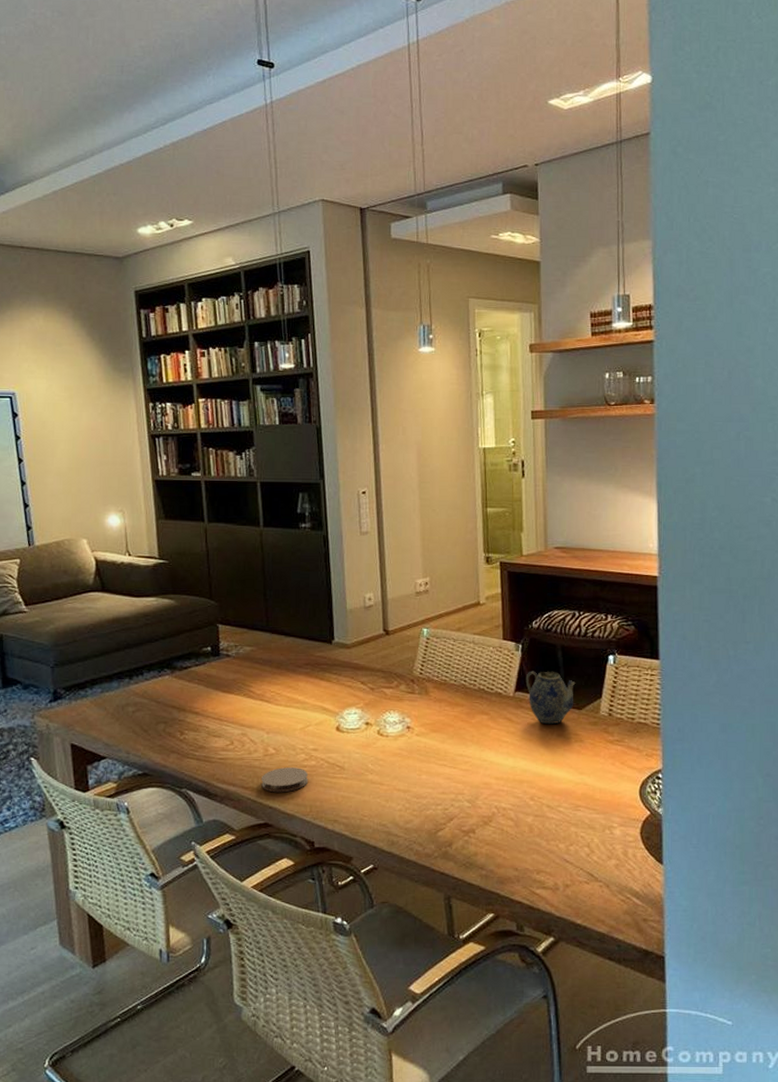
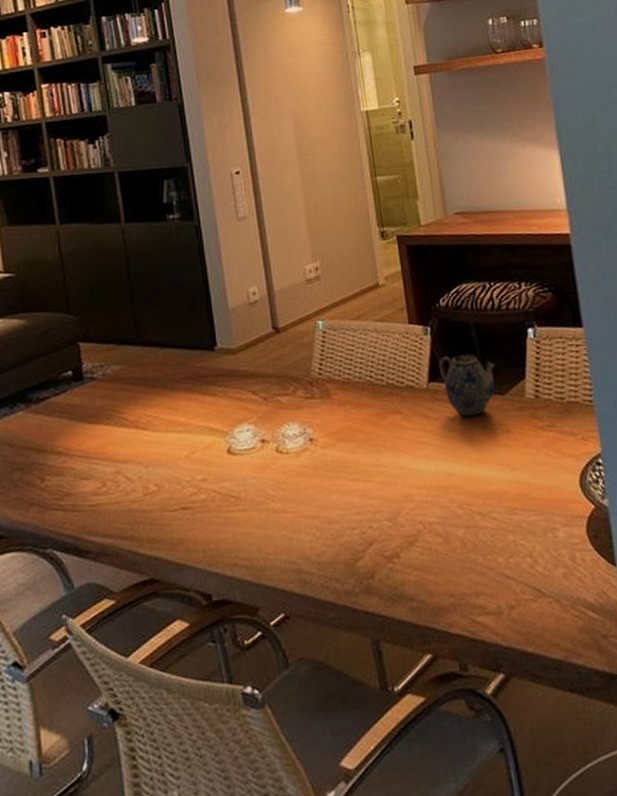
coaster: present [261,767,309,793] -> none [143,504,199,539]

